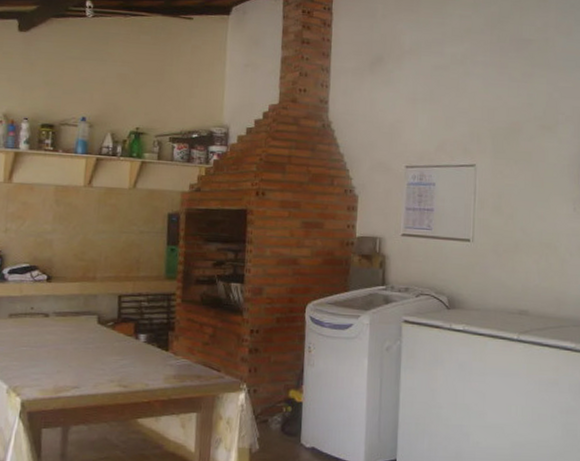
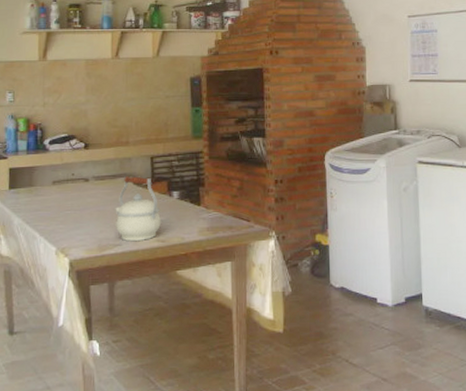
kettle: none [75,314,125,385] -> present [115,176,161,242]

